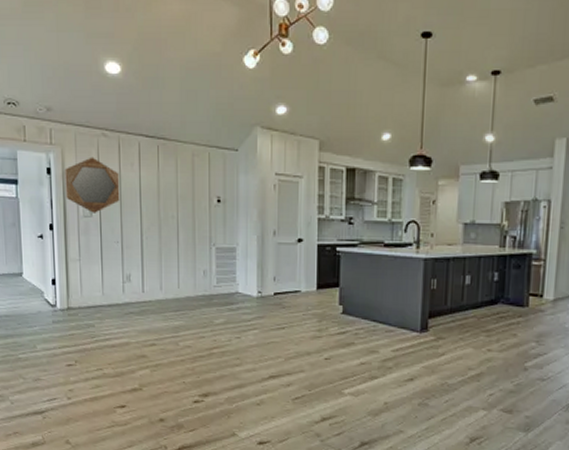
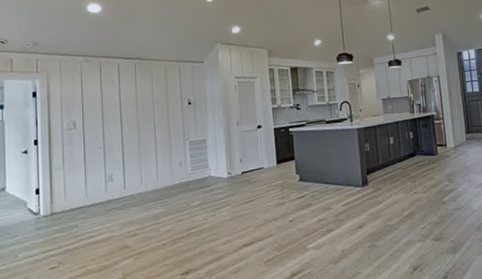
home mirror: present [65,157,120,213] -> none [50,79,102,126]

